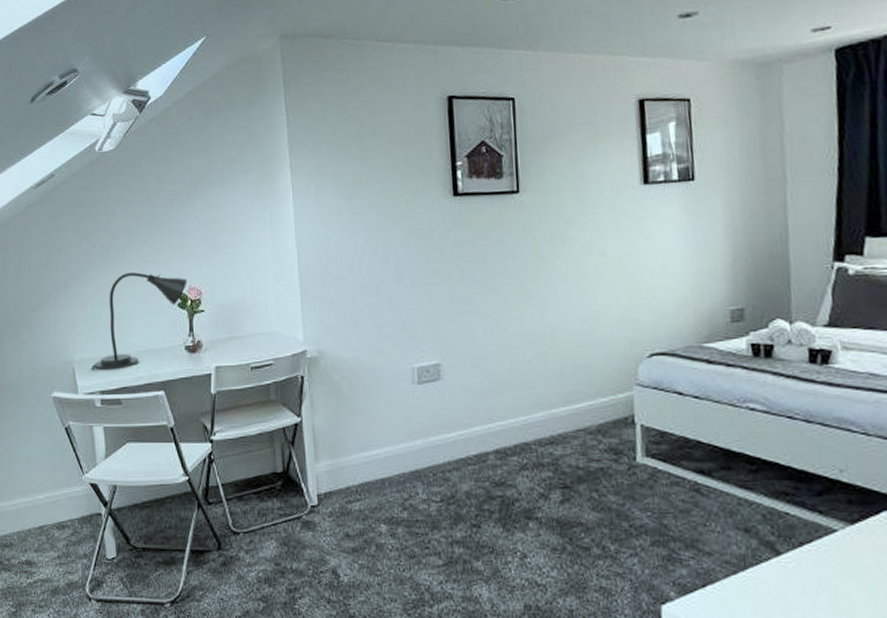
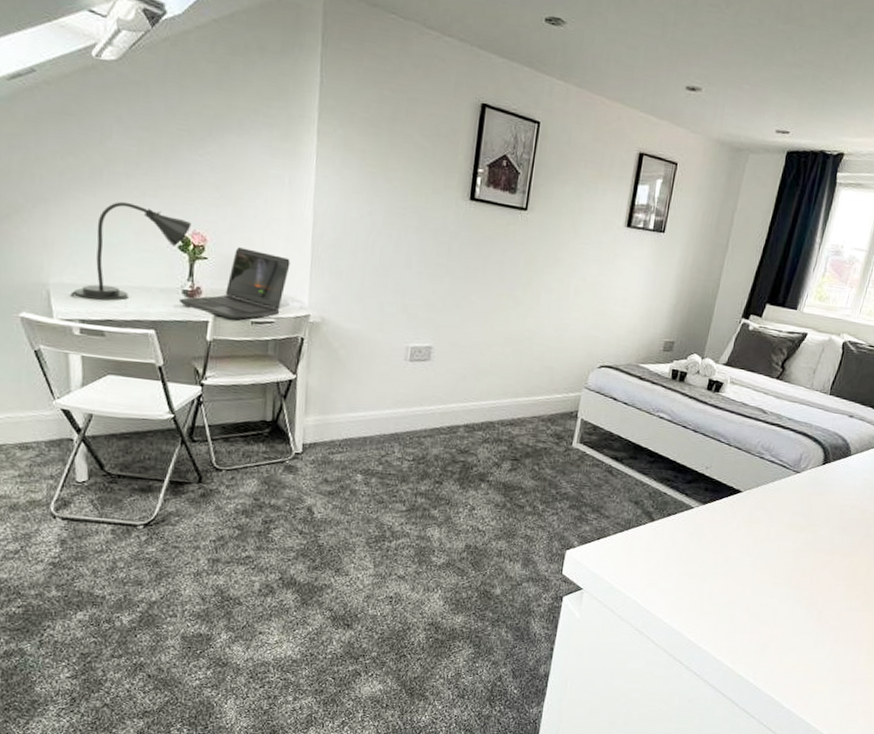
laptop computer: none [184,293,281,368] -> present [180,247,290,321]

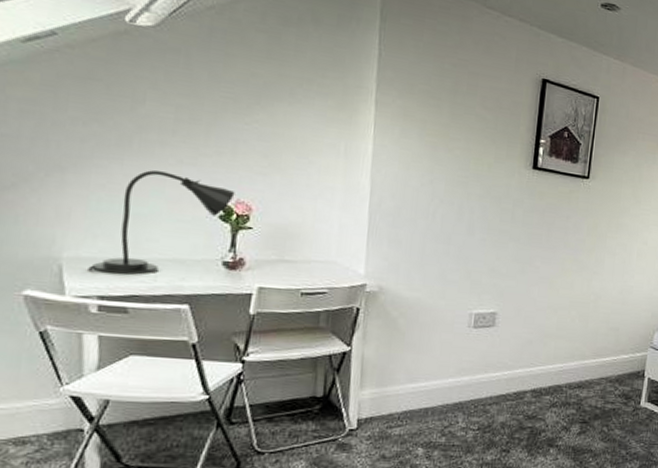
laptop computer: present [180,247,290,321] -> none [219,216,345,292]

